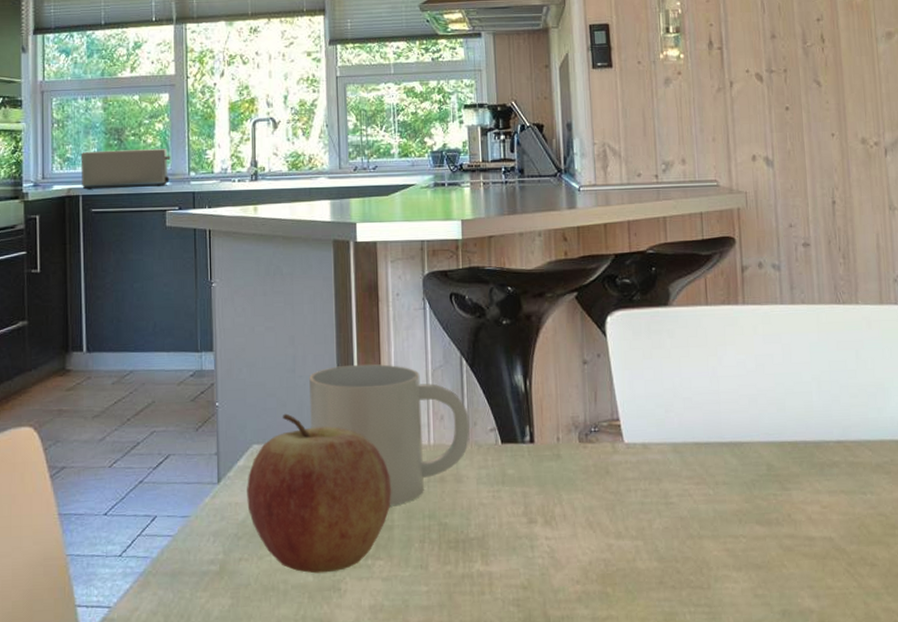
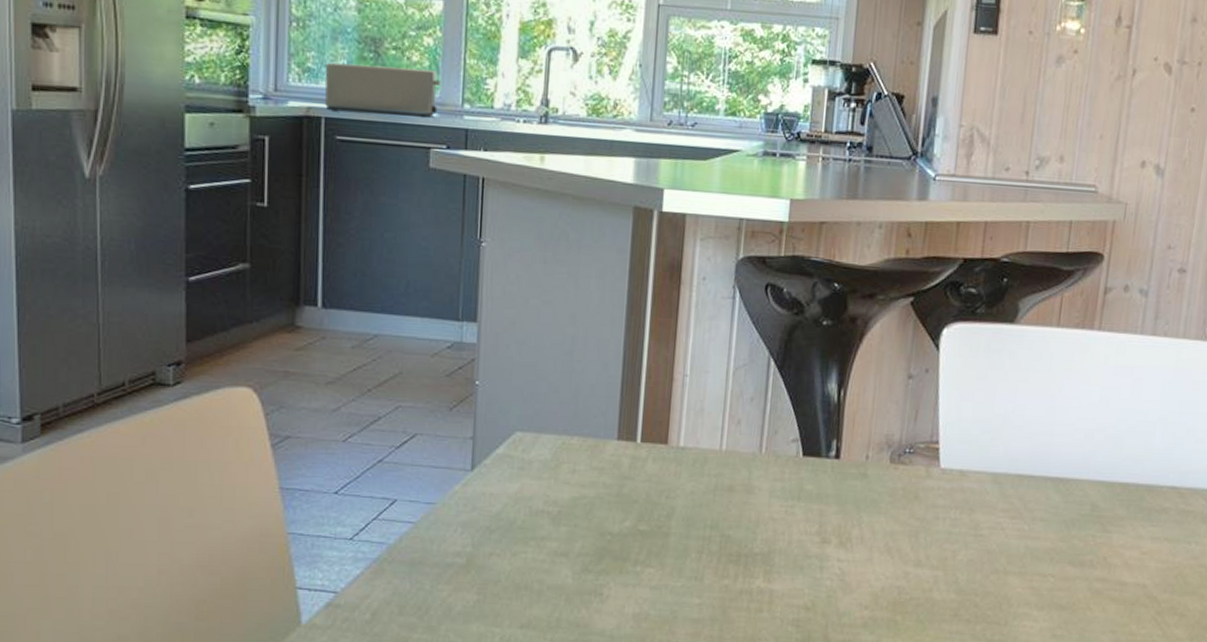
fruit: present [247,413,392,574] -> none [504,400,672,576]
mug: present [309,363,470,505] -> none [585,353,770,511]

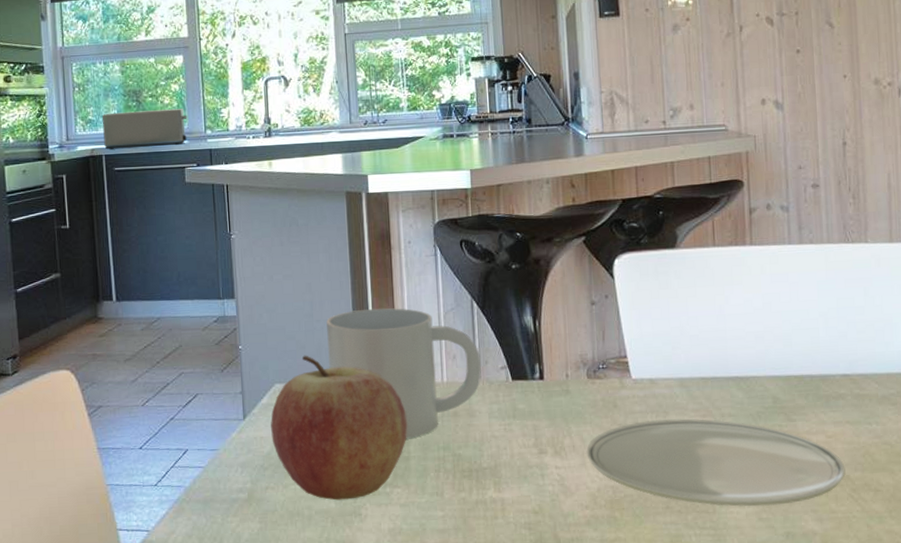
fruit: none [504,400,672,576] -> present [270,355,408,501]
mug: none [585,353,770,511] -> present [326,307,481,438]
plate: none [875,516,1154,622] -> present [586,419,846,507]

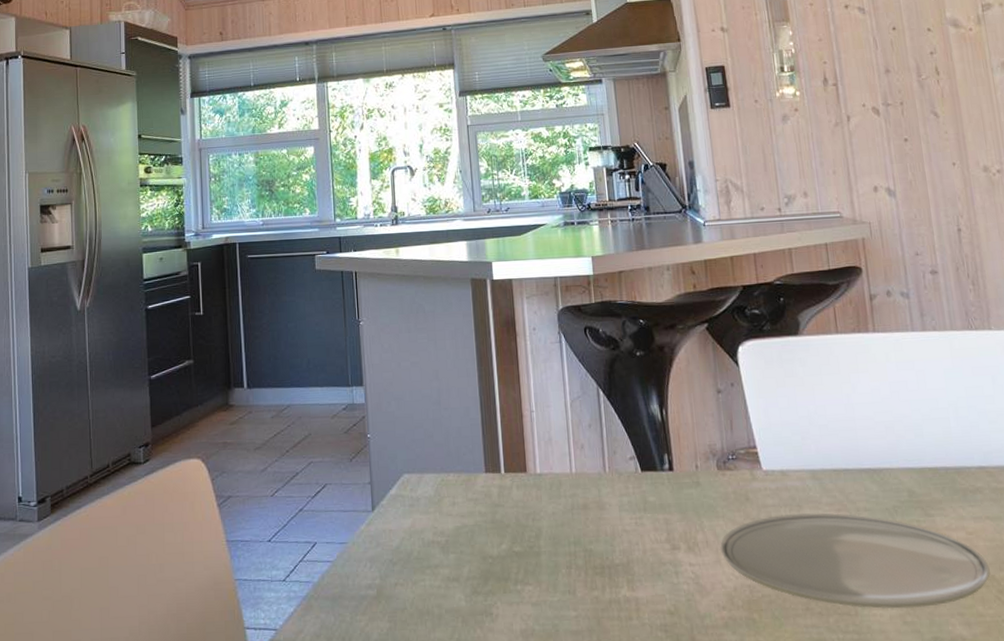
toaster: present [102,109,187,150] -> none [237,198,318,238]
fruit: present [270,355,408,501] -> none [399,444,538,599]
mug: present [326,307,481,438] -> none [454,395,610,532]

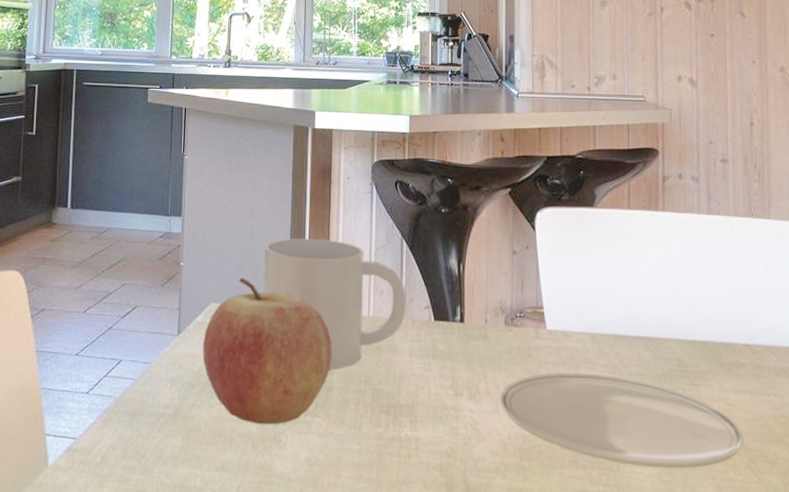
fruit: none [399,444,538,599] -> present [202,277,333,425]
mug: none [454,395,610,532] -> present [263,238,406,369]

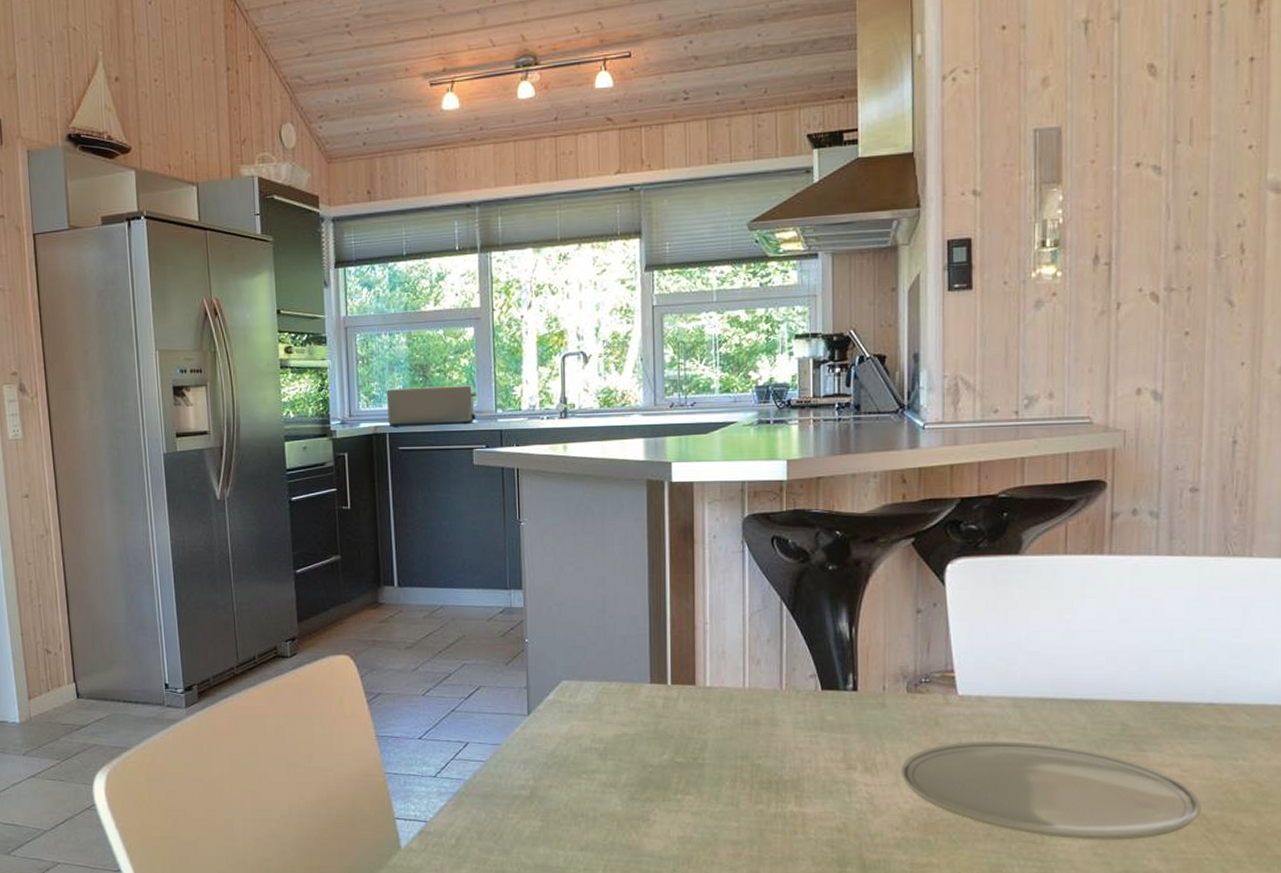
toaster: none [77,31,156,68] -> present [387,385,477,428]
fruit: present [202,277,333,425] -> none [556,652,704,804]
mug: present [263,238,406,369] -> none [620,606,788,744]

